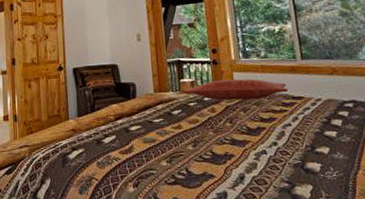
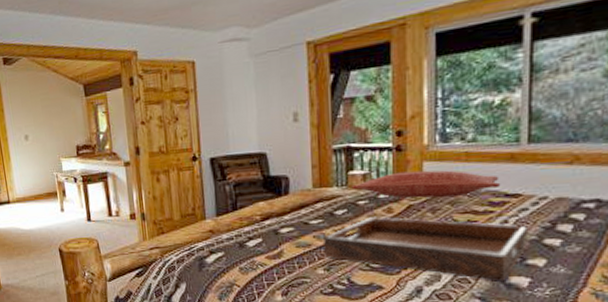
serving tray: none [164,115,314,167] -> present [323,217,528,282]

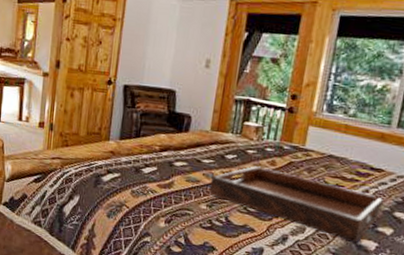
pillow: present [351,170,501,198] -> none [244,130,369,162]

